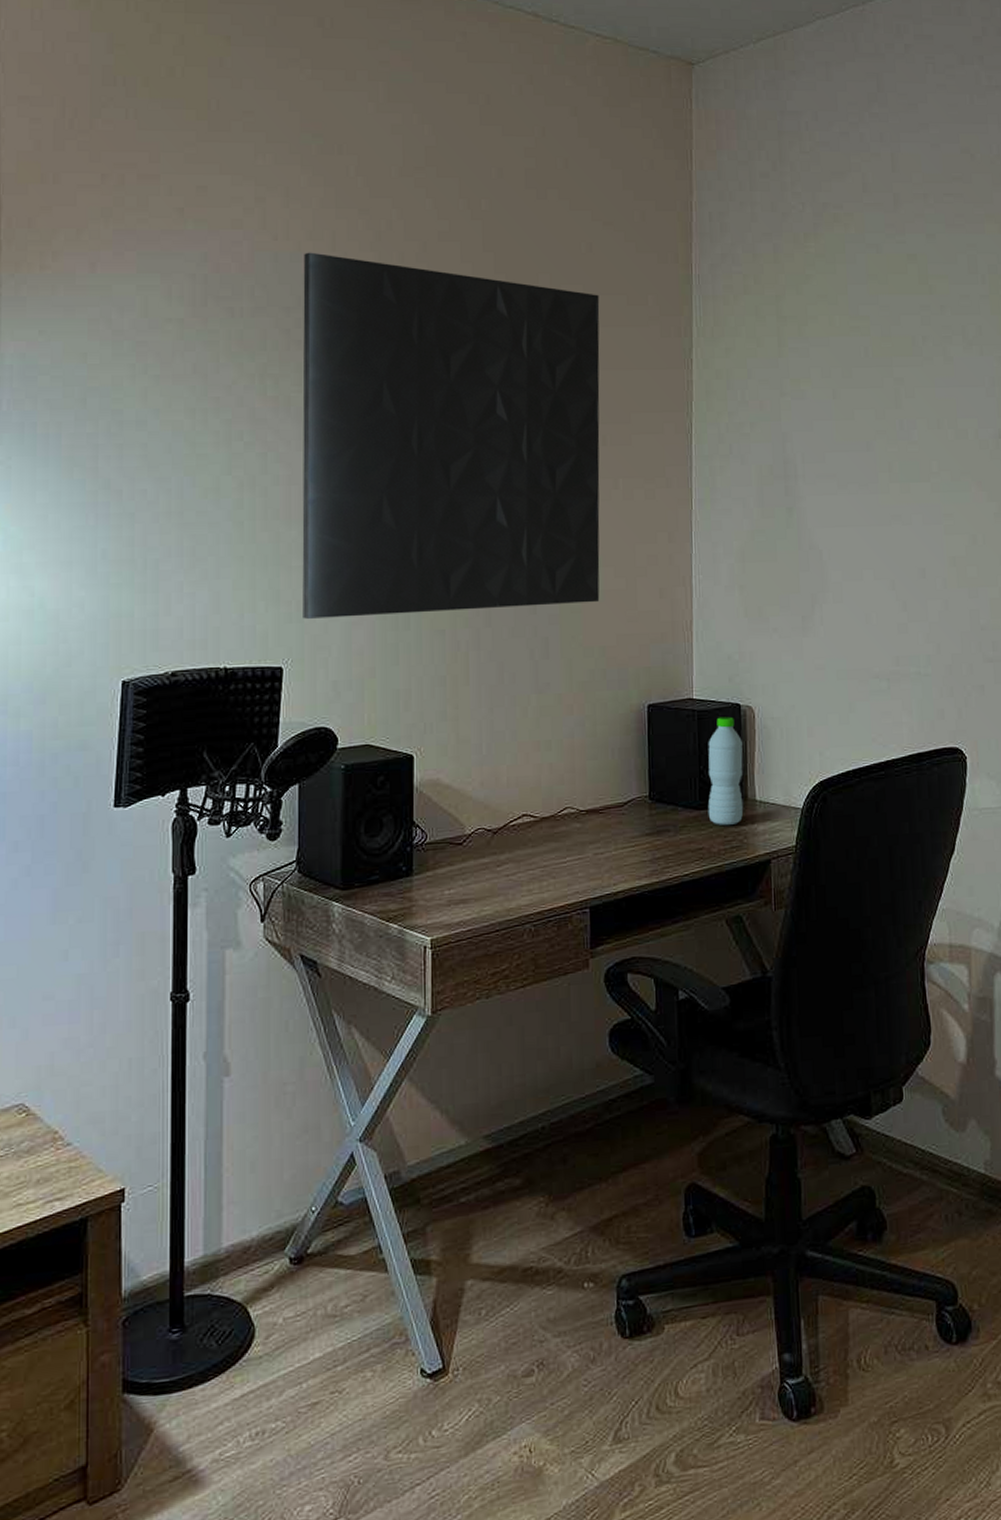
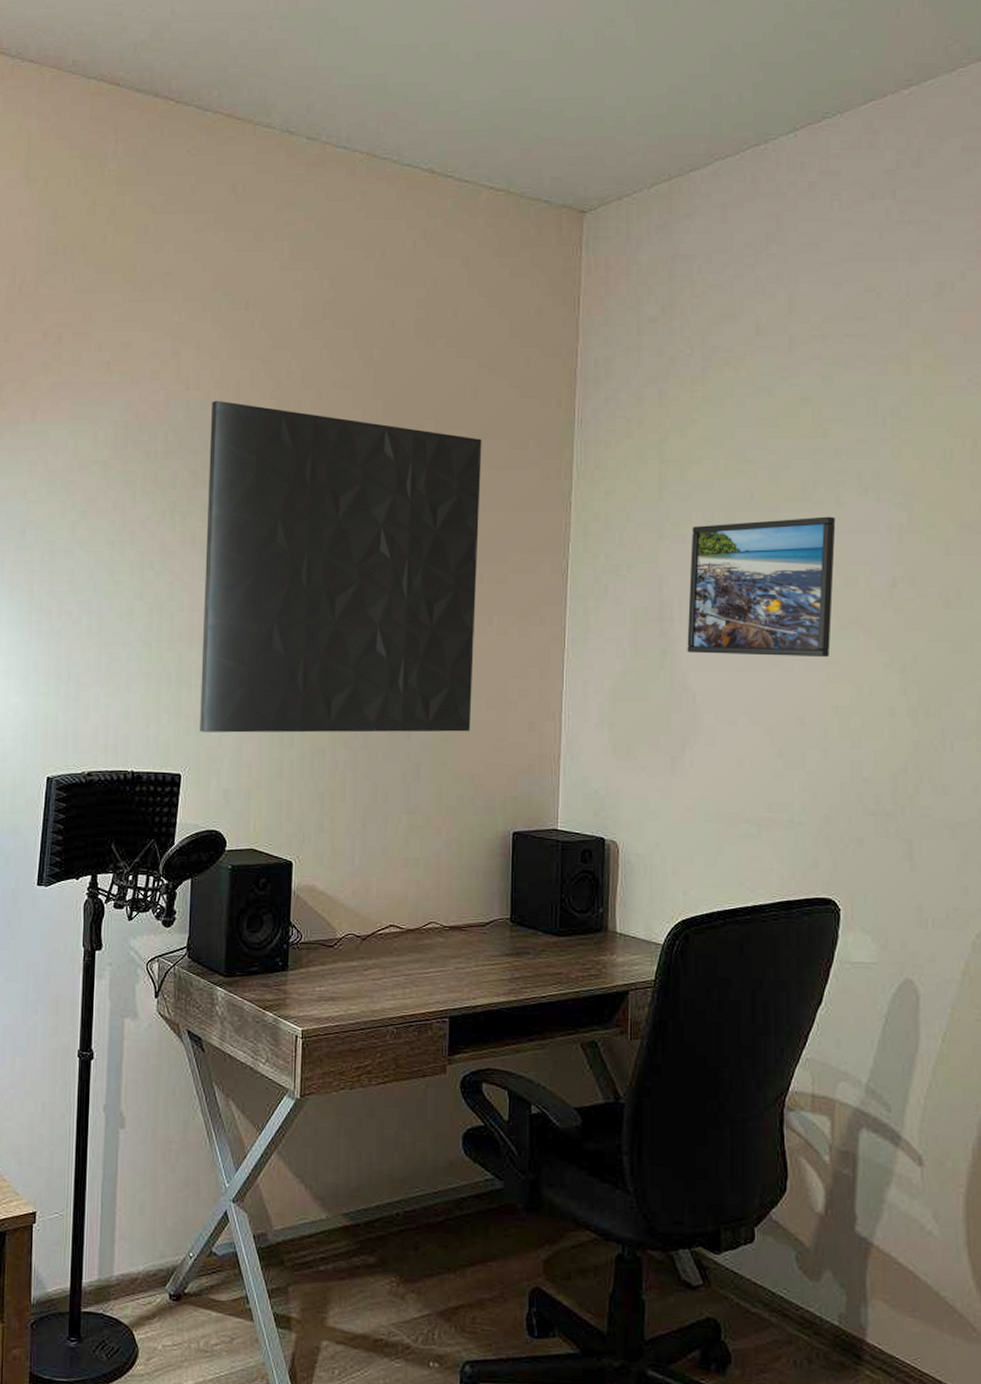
water bottle: present [708,716,744,825] -> none [567,849,605,953]
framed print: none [811,371,946,511] -> present [687,516,836,657]

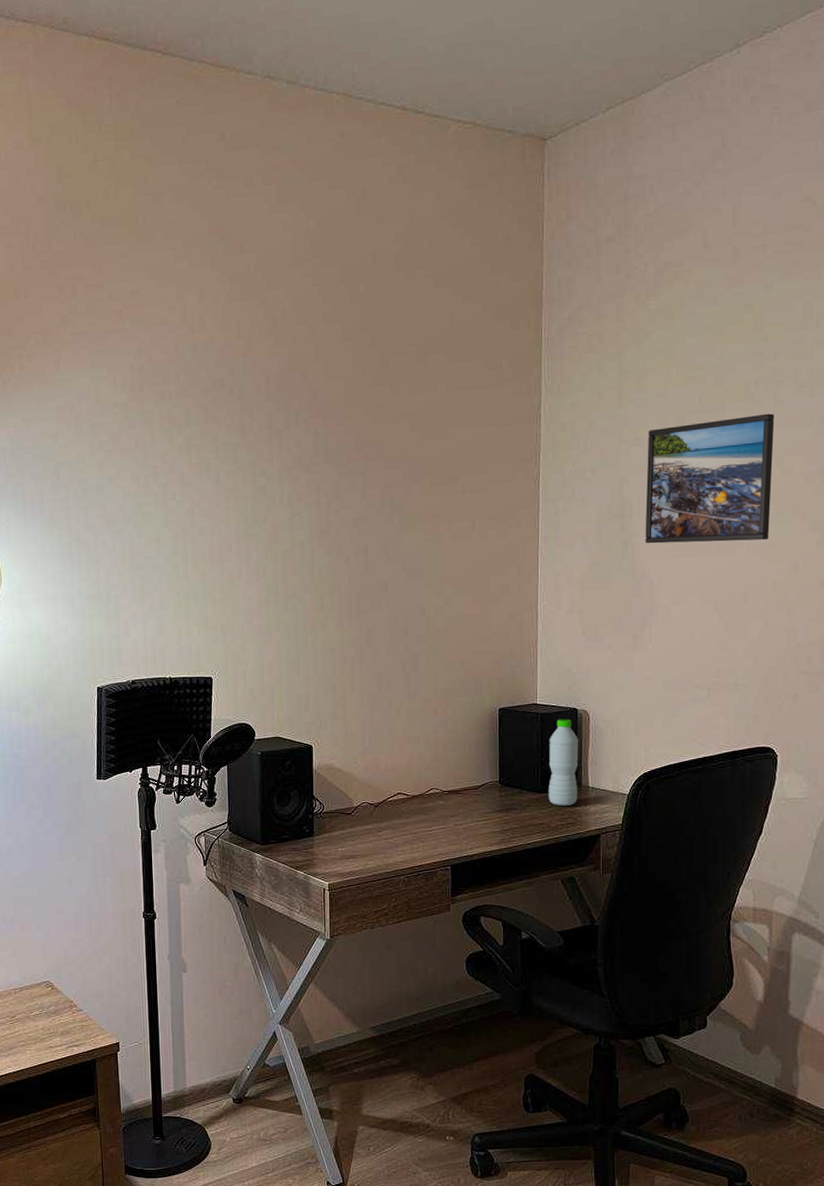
acoustic panel: present [200,400,482,733] -> none [216,340,460,640]
water bottle: none [567,849,605,953] -> present [548,719,579,806]

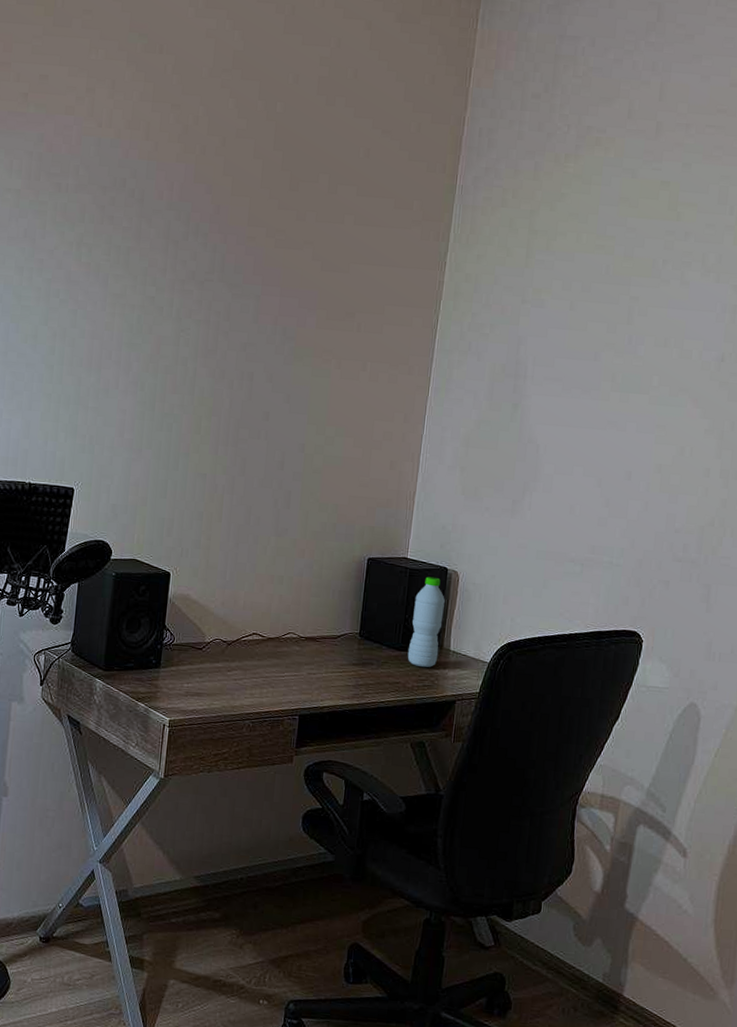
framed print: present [645,413,775,544] -> none [536,293,679,420]

